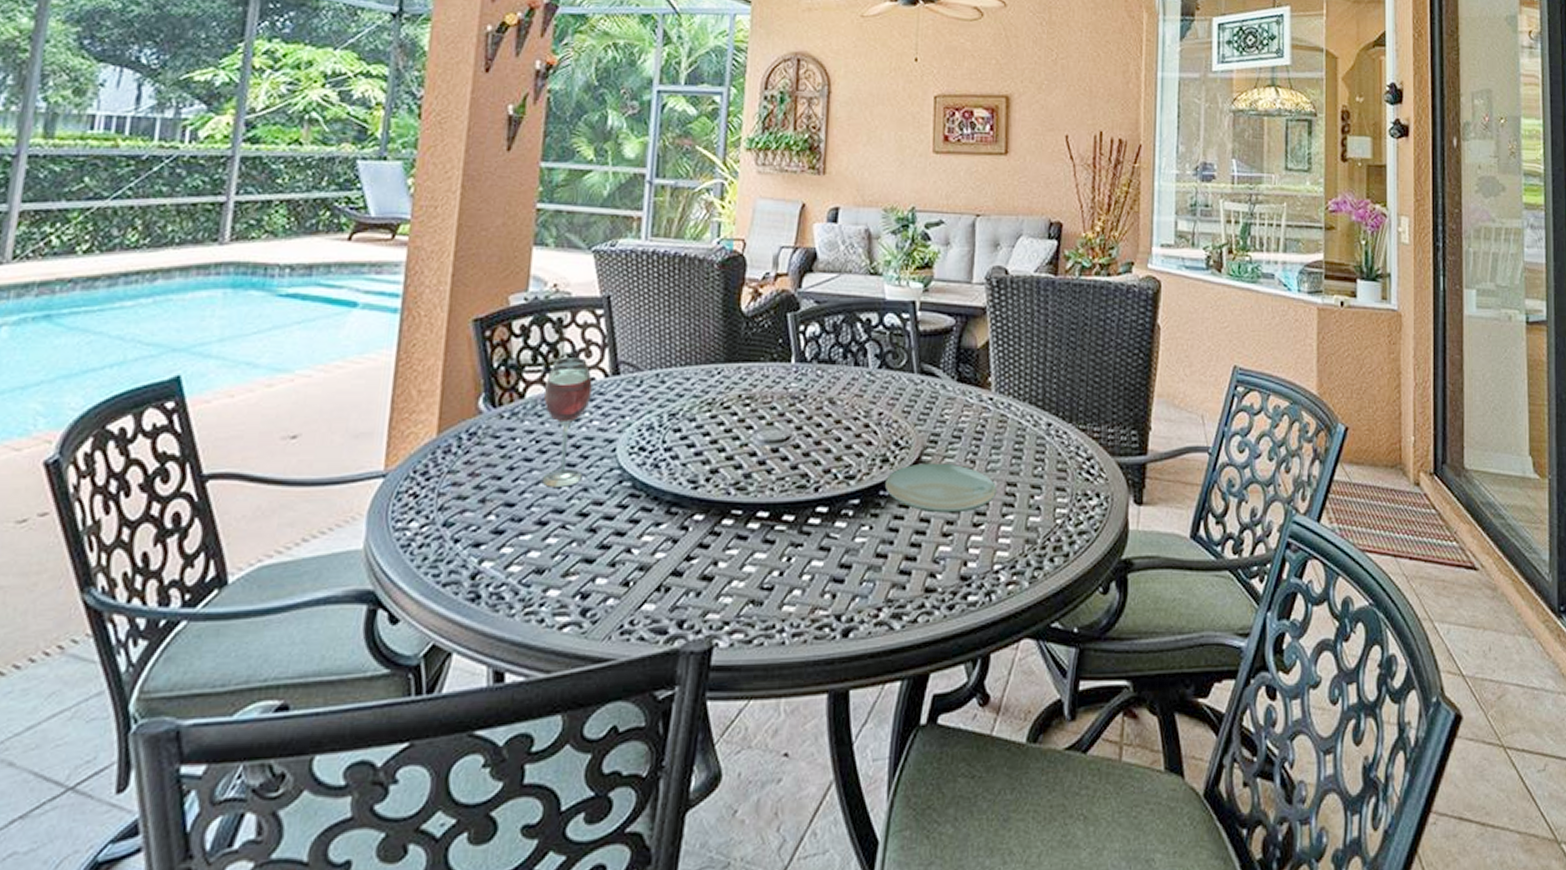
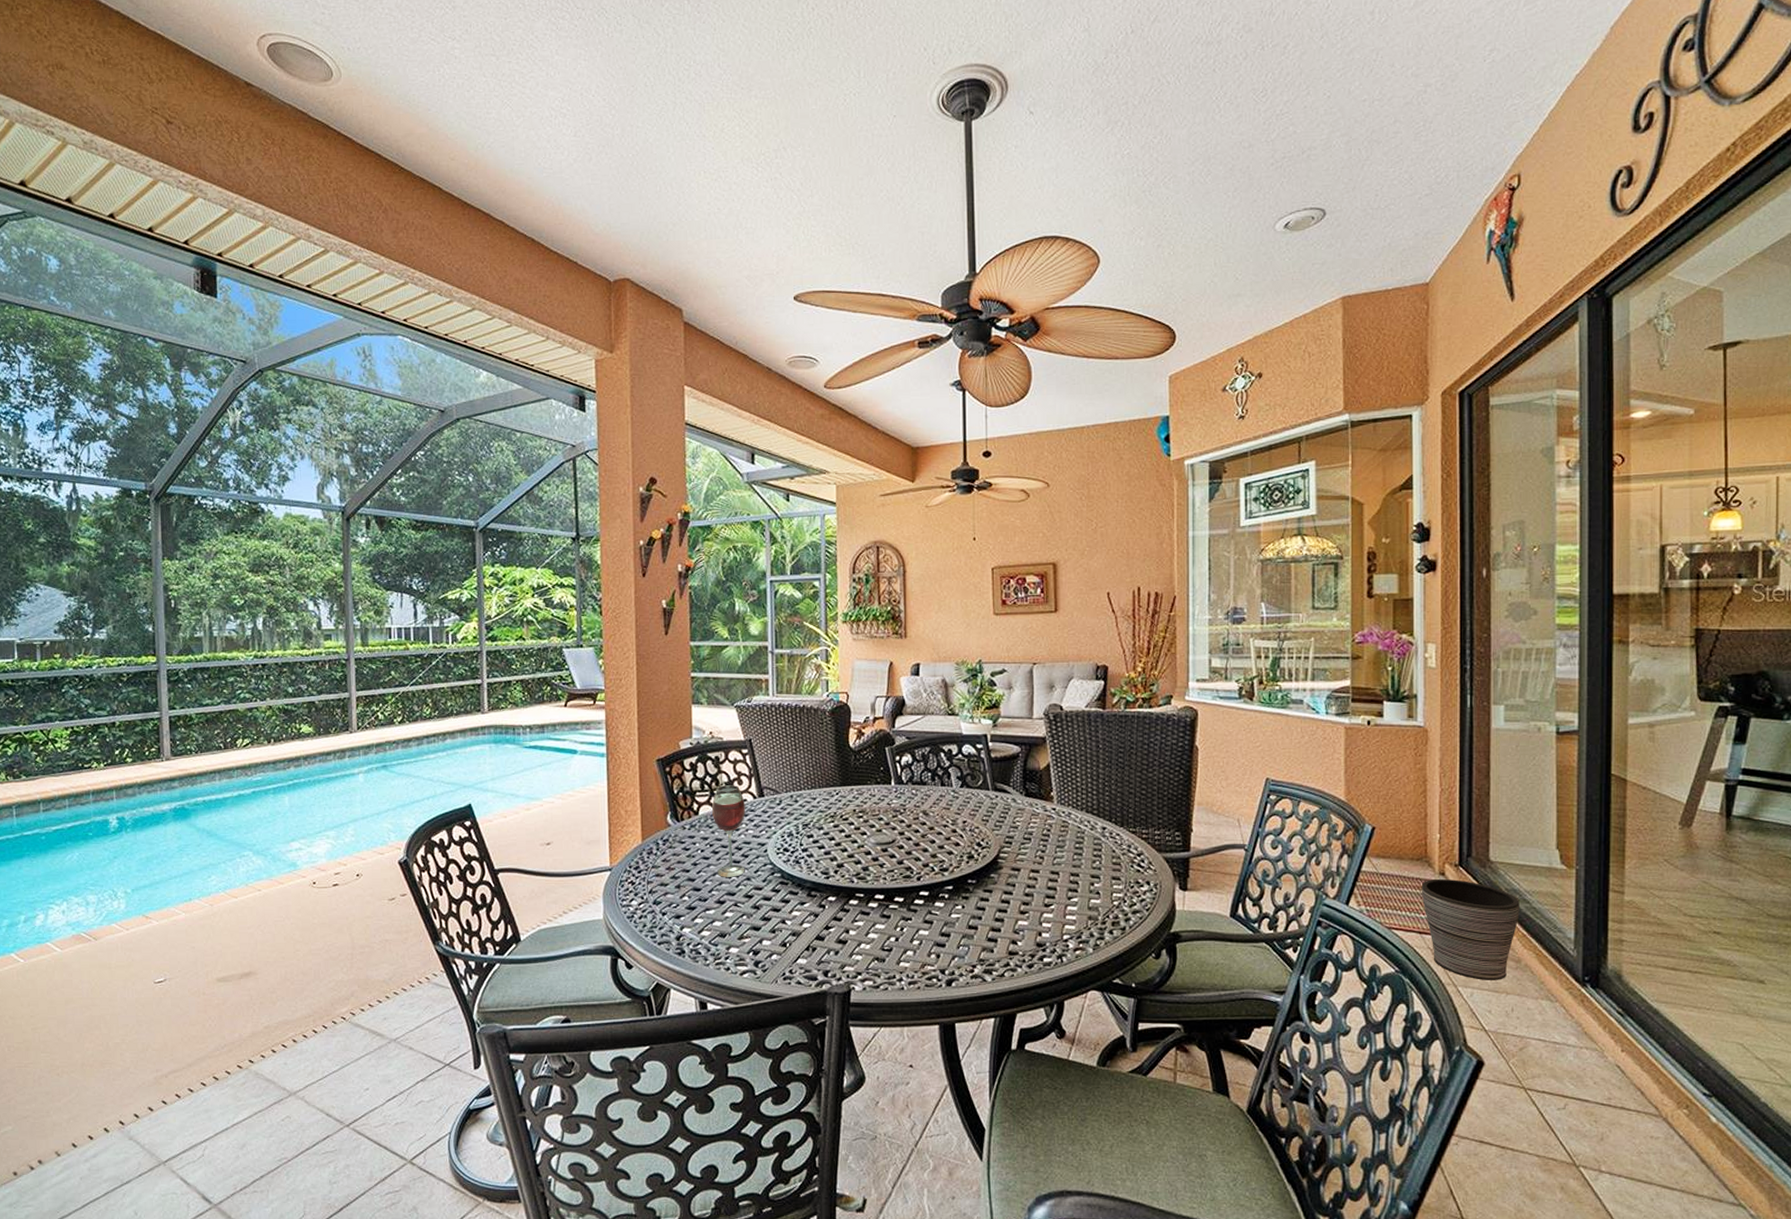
plate: present [884,463,997,513] -> none [971,859,1063,896]
planter pot: none [1395,489,1495,613] -> present [1421,878,1519,980]

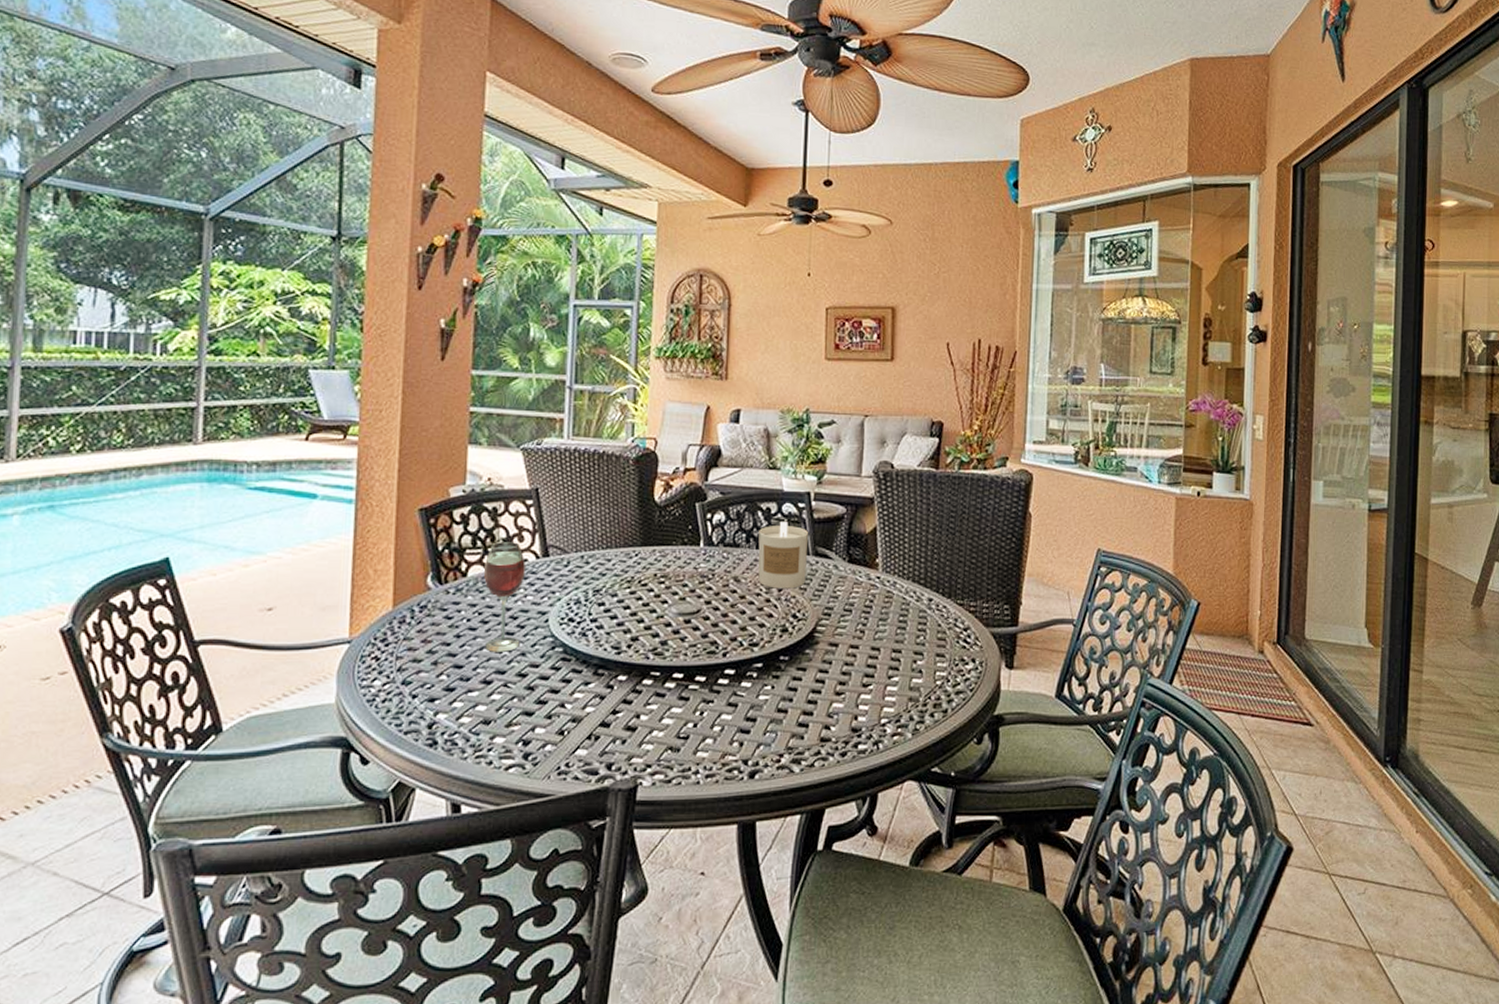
candle: none [943,761,988,820] -> present [758,522,809,589]
planter pot: present [1421,878,1519,980] -> none [1241,657,1331,762]

